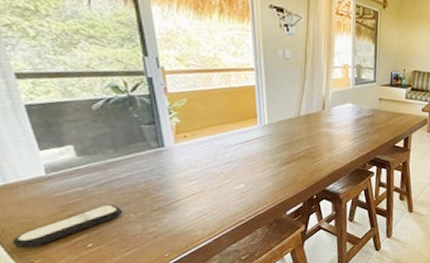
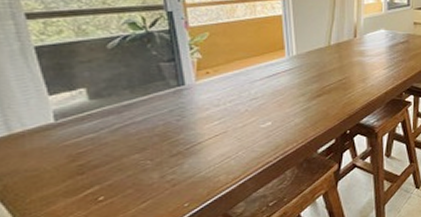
remote control: present [12,204,123,249] -> none [15,151,139,206]

